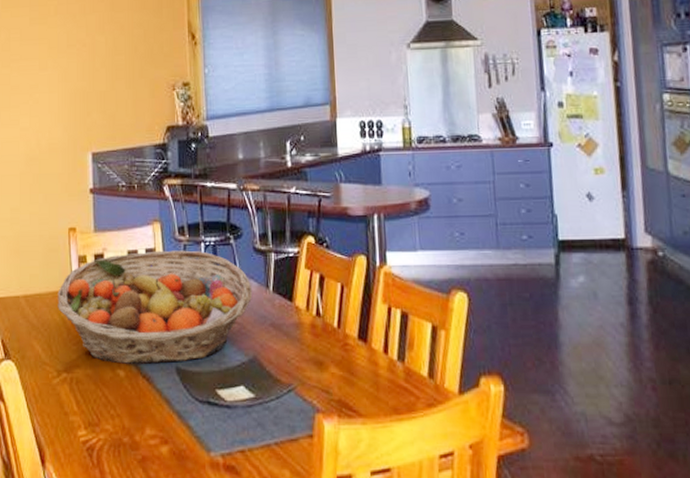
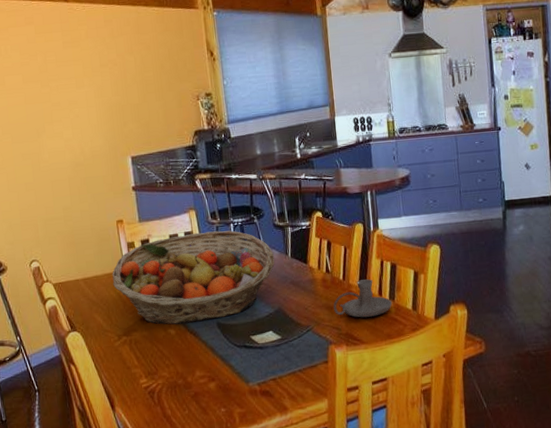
candle holder: none [323,330,401,381] -> present [333,279,392,318]

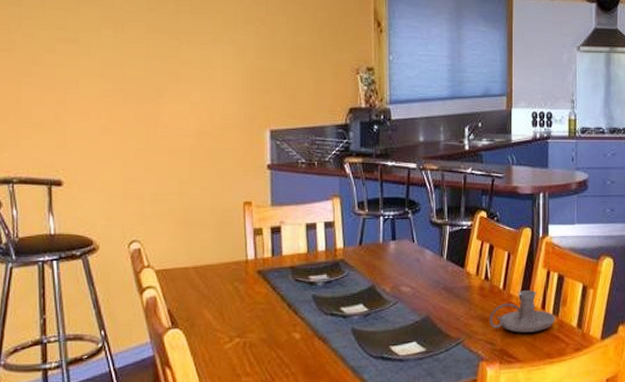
fruit basket: present [112,230,275,325] -> none [231,223,428,329]

